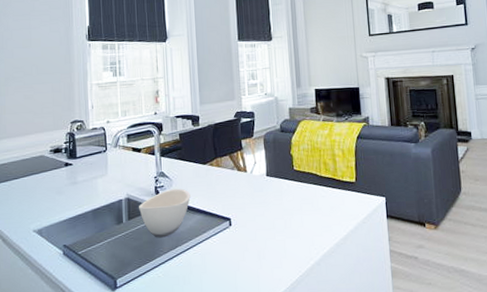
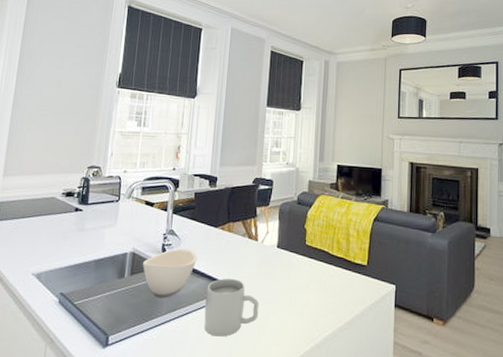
mug: none [204,210,257,267] -> present [204,278,259,337]

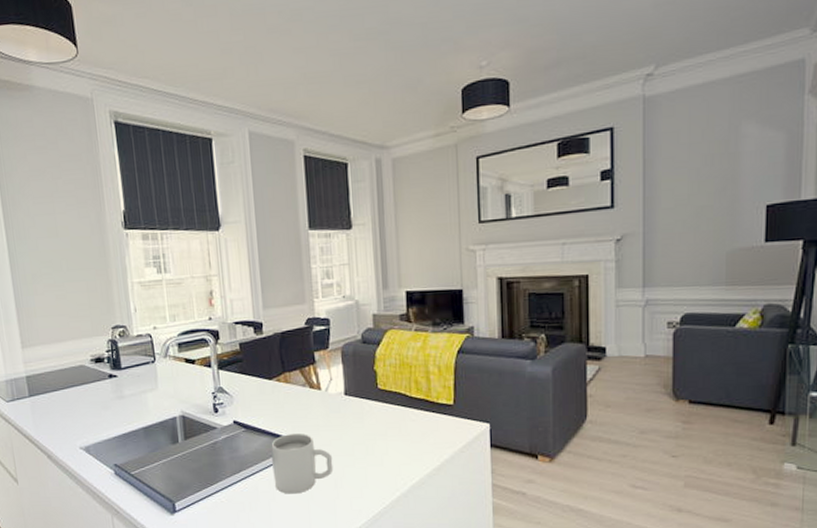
bowl: present [143,248,197,299] -> none [196,406,255,461]

